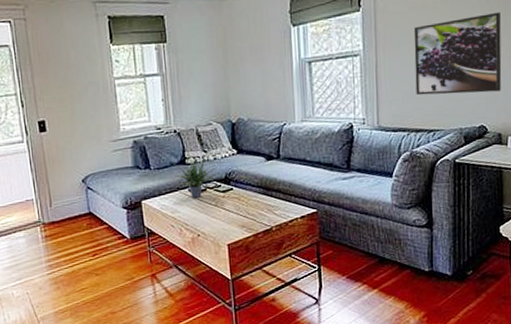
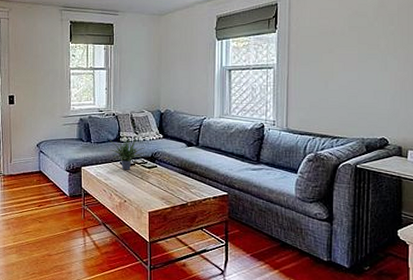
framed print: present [413,11,502,96] -> none [322,42,404,110]

